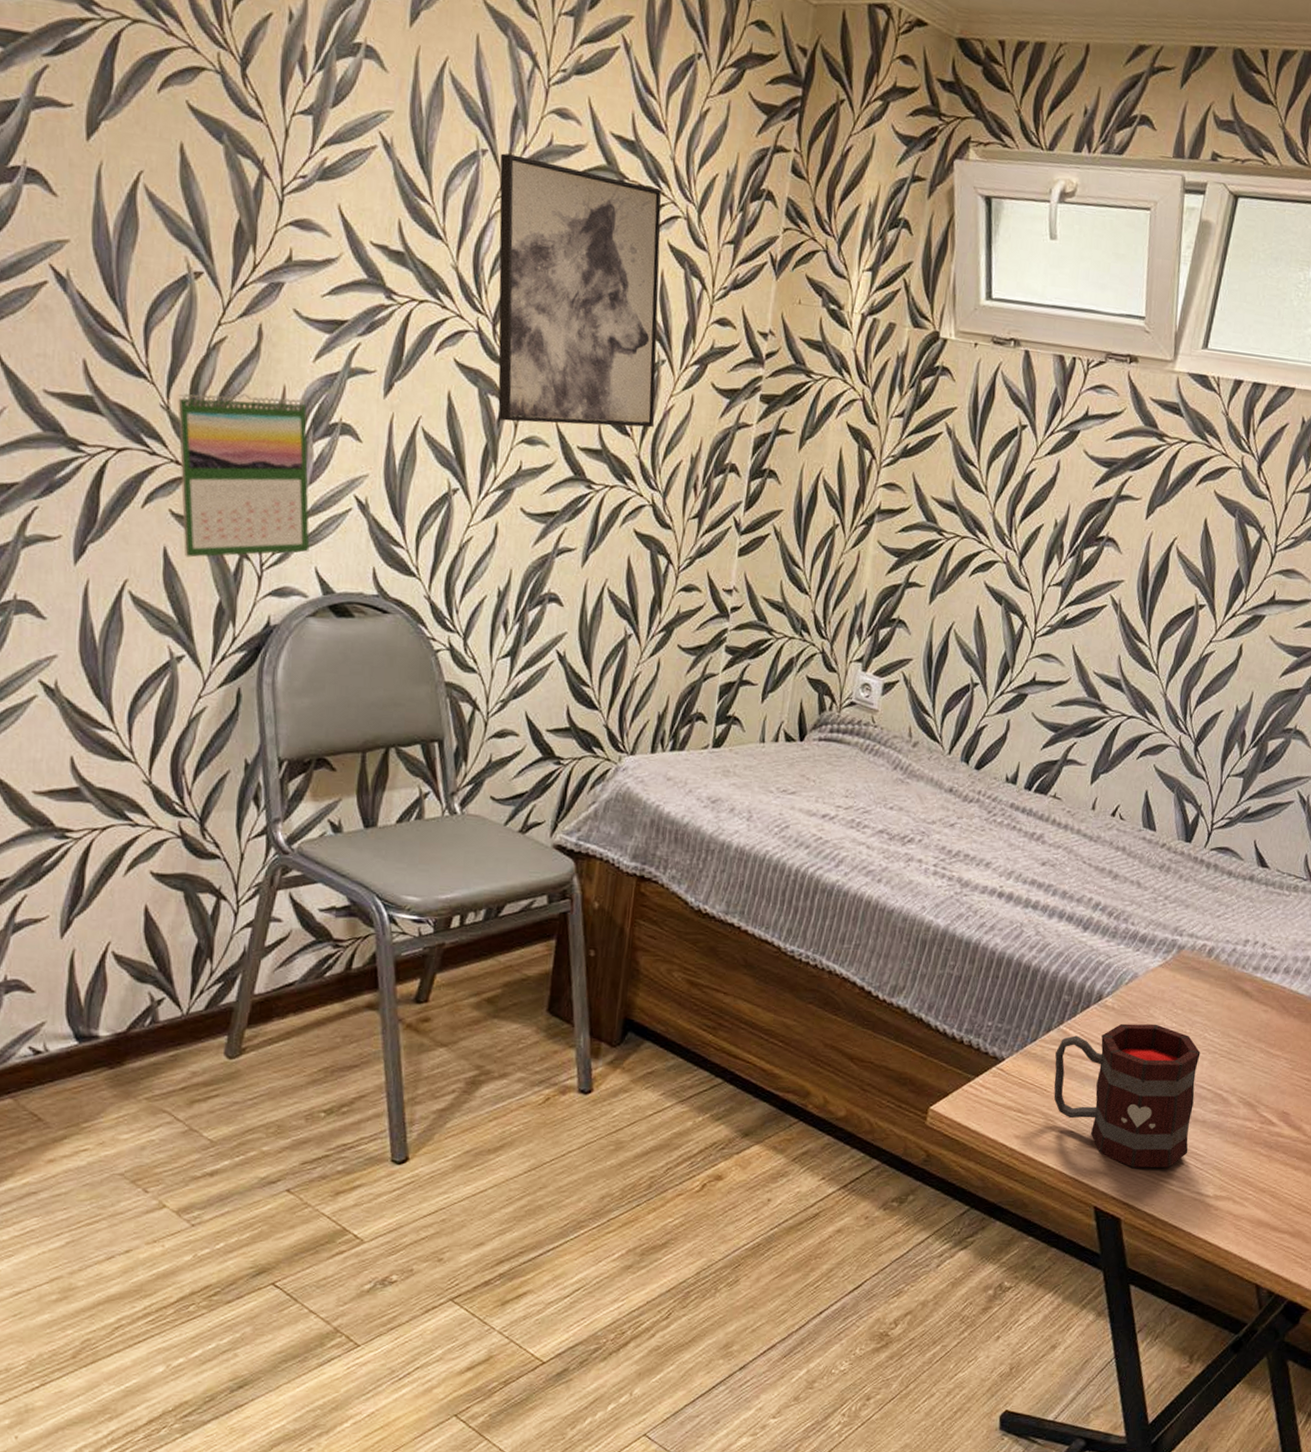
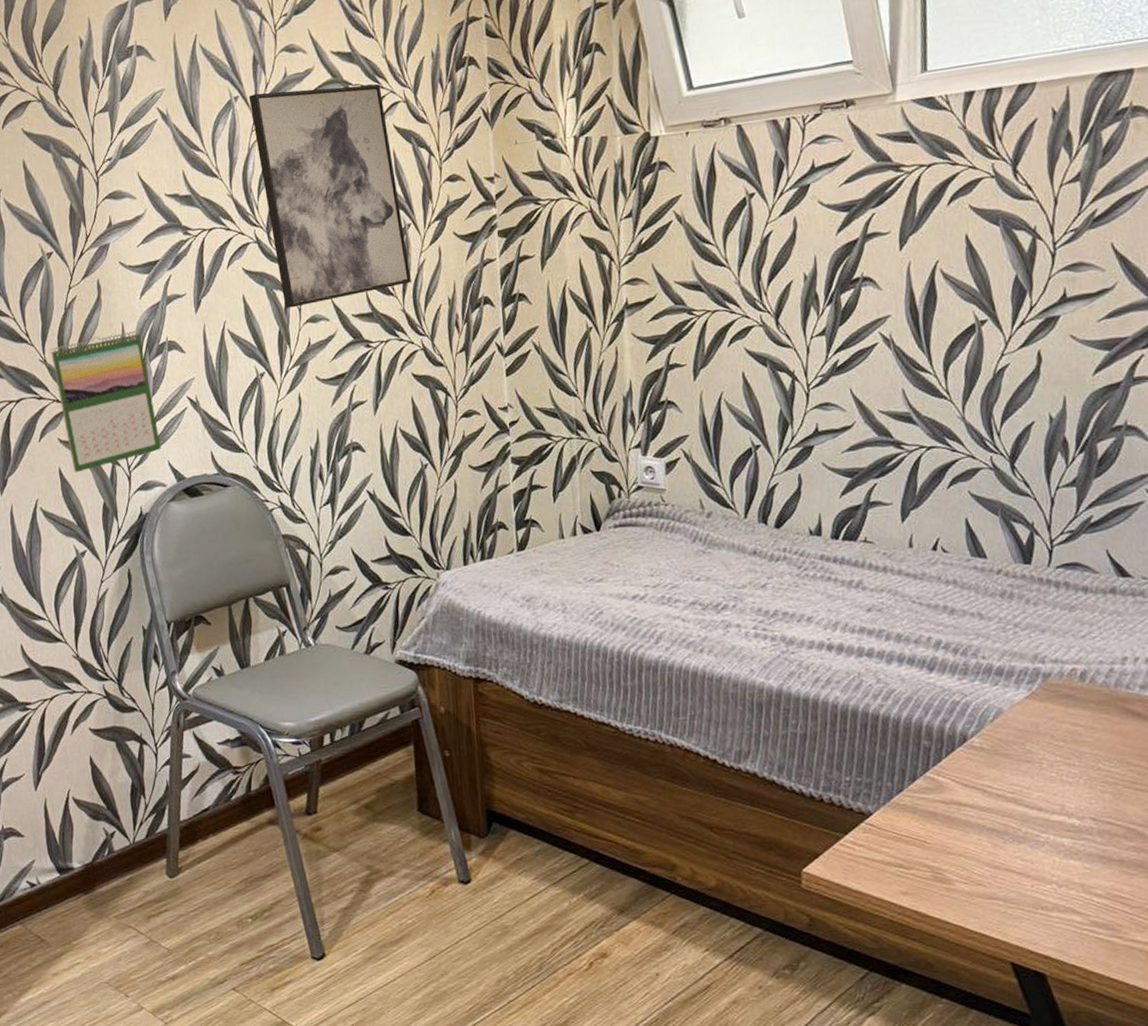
mug: present [1053,1023,1201,1168] -> none [927,760,1110,917]

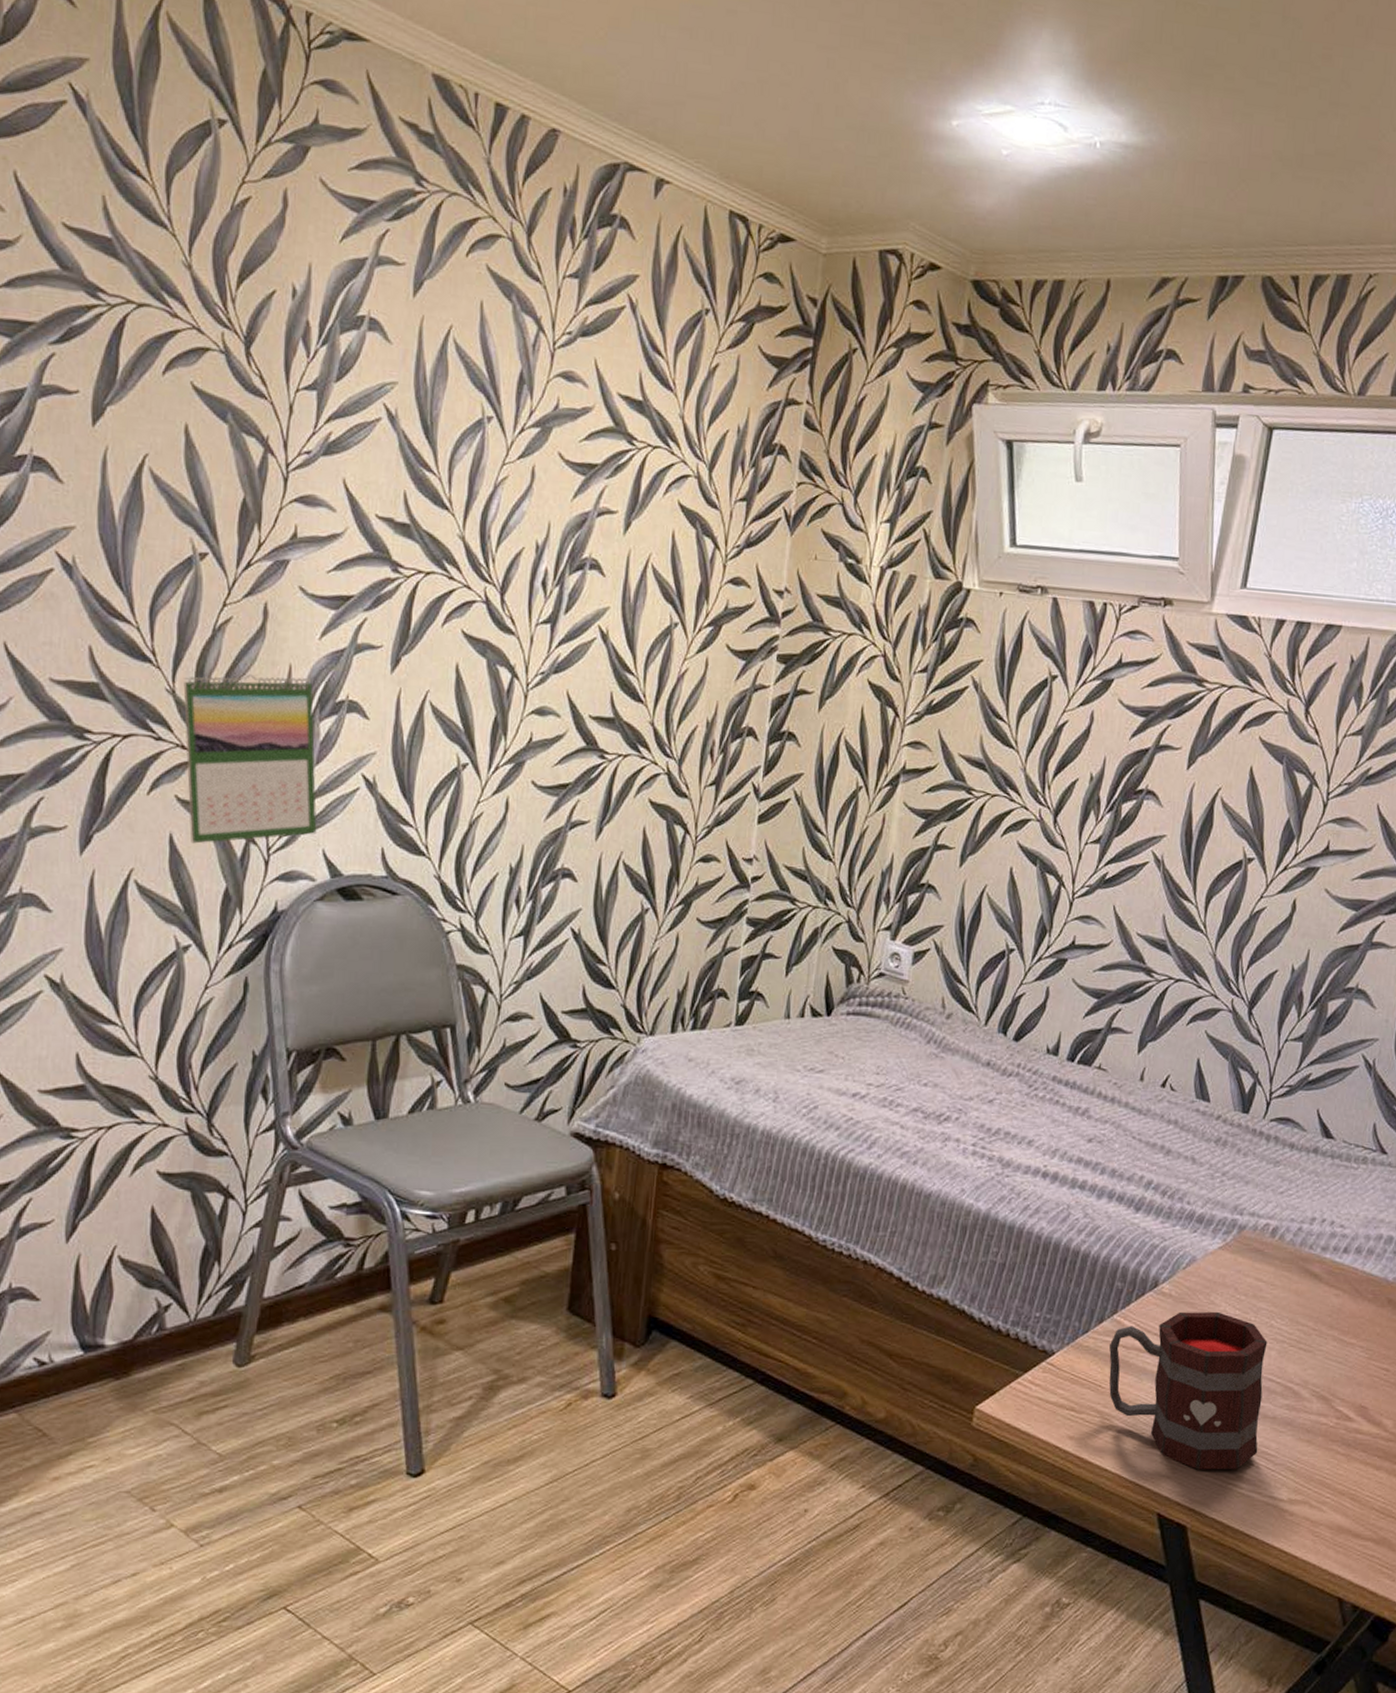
wall art: present [248,84,412,309] -> none [505,419,671,693]
mug: none [927,760,1110,917] -> present [1109,1311,1268,1470]

